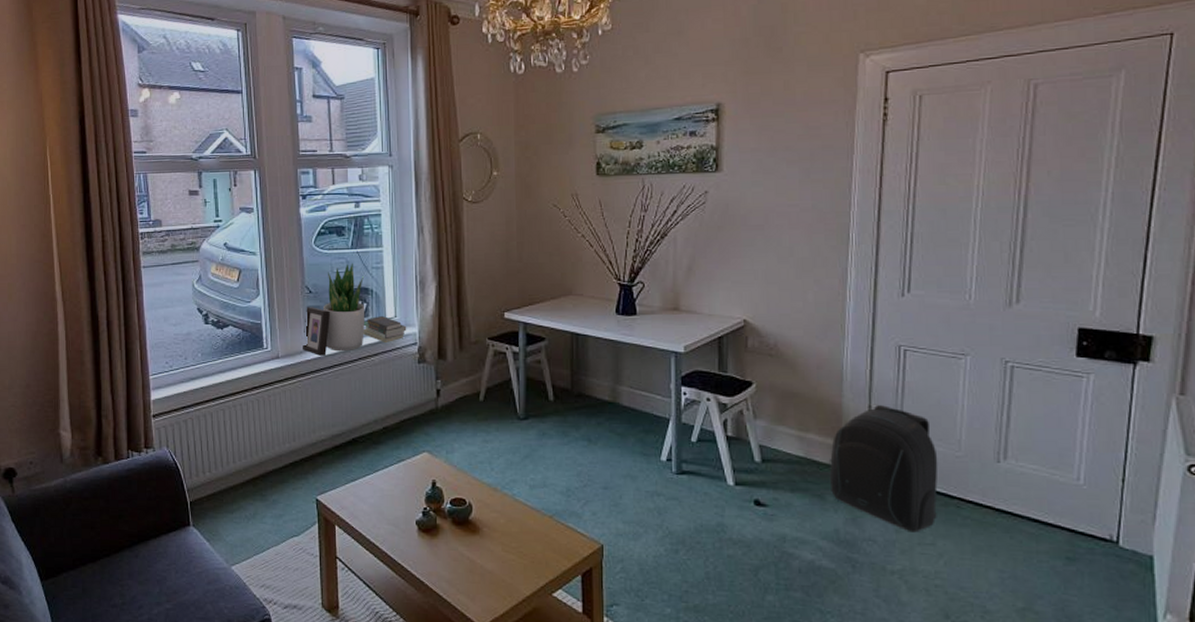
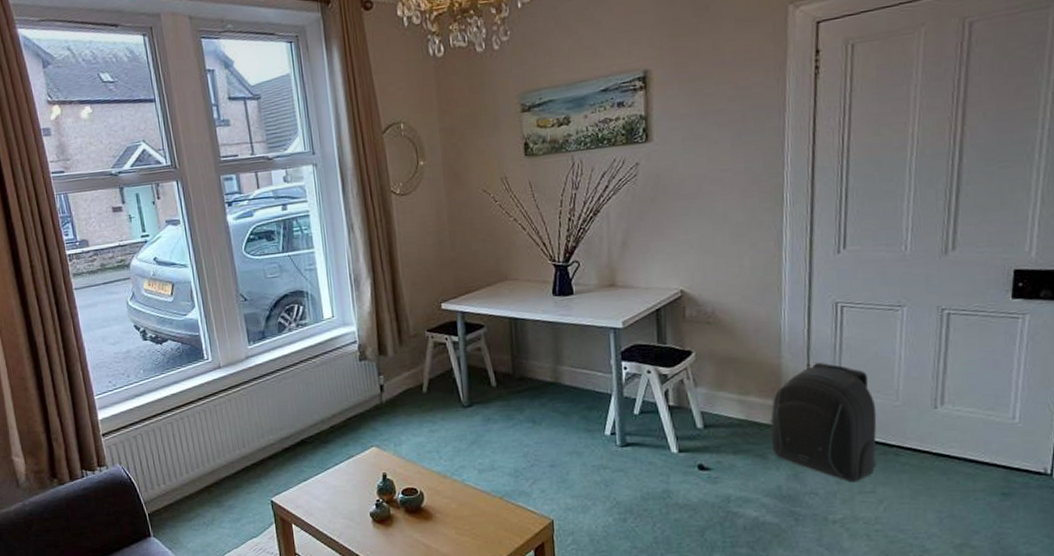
picture frame: present [301,307,331,357] -> none [242,314,268,363]
planter: present [323,262,365,352] -> none [260,266,304,357]
books: present [363,315,407,344] -> none [301,316,346,345]

